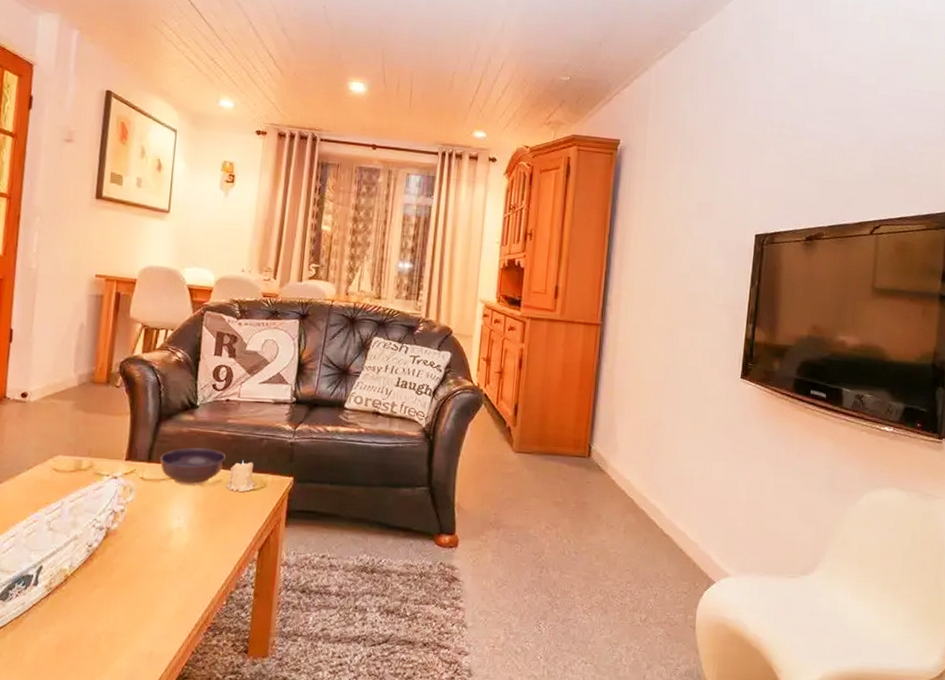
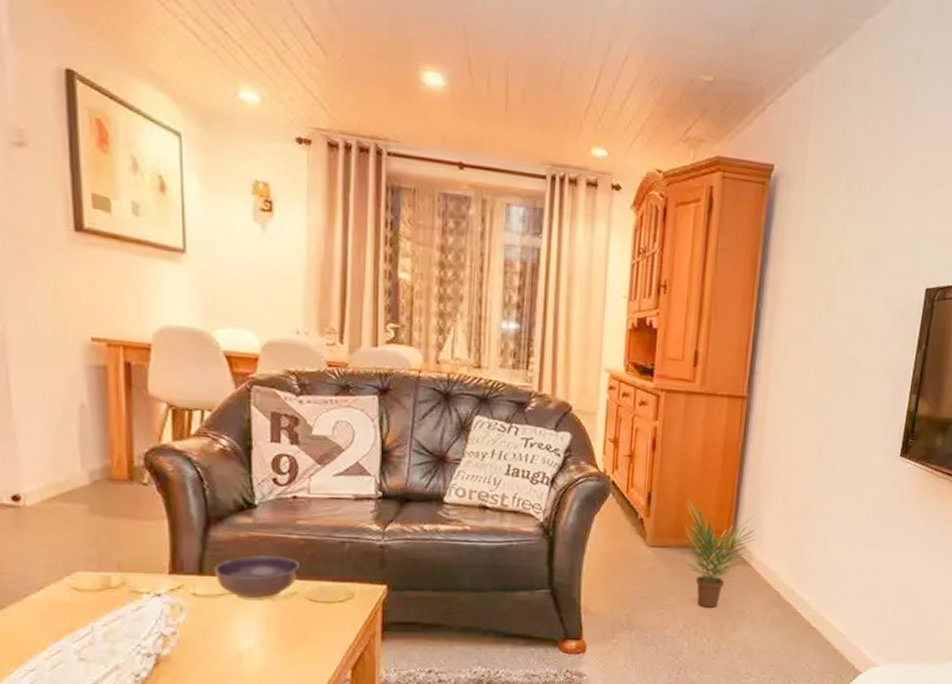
candle: present [225,460,258,493] -> none [302,568,343,606]
potted plant: none [533,410,612,511] -> present [669,498,757,608]

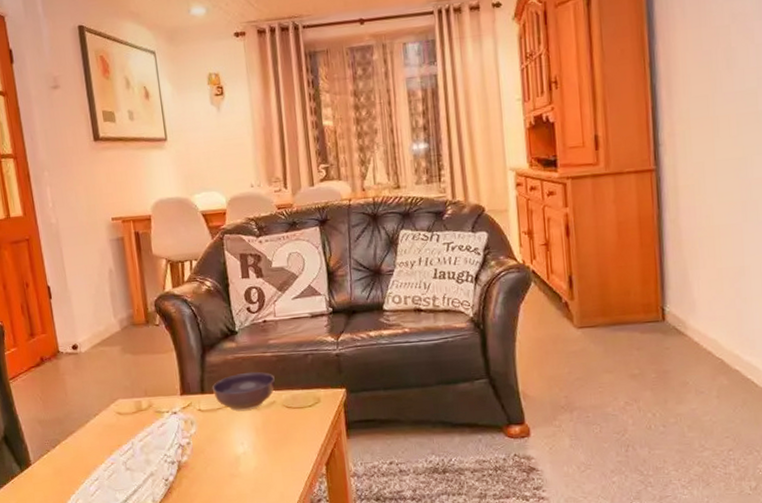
potted plant: present [669,498,757,608] -> none [596,276,688,383]

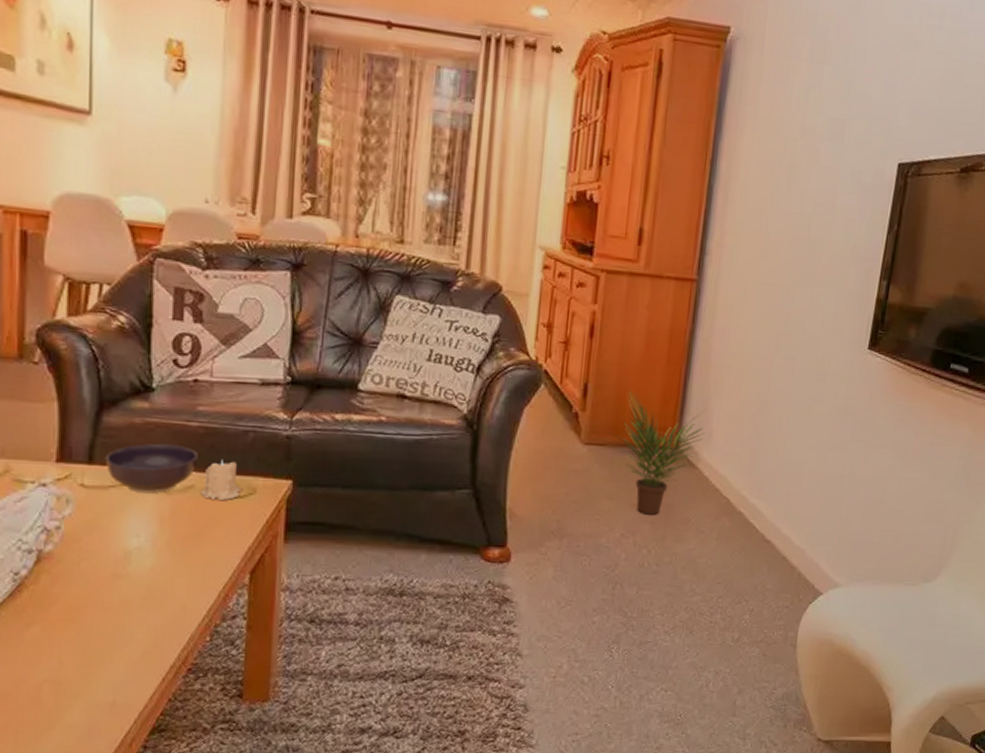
candle: none [280,378,311,411] -> present [200,459,244,501]
potted plant: none [596,276,688,383] -> present [607,390,705,515]

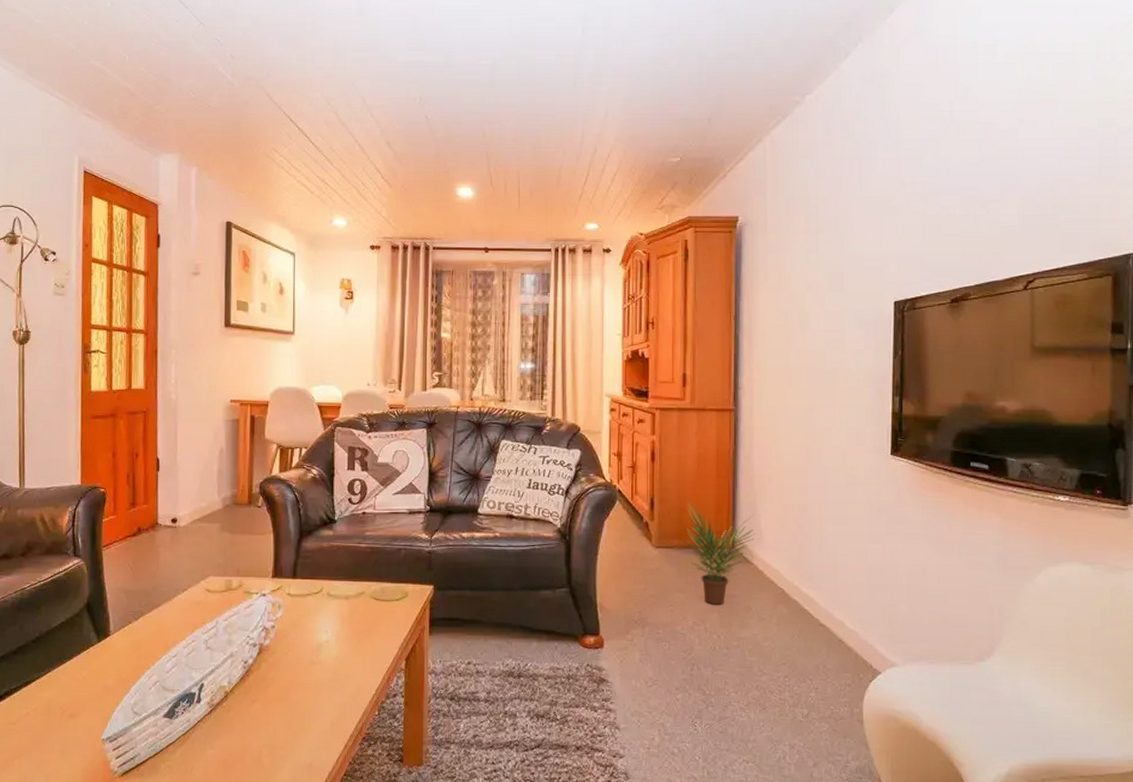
bowl: present [105,443,198,492] -> none [304,561,366,598]
candle: present [200,459,244,501] -> none [368,571,399,604]

